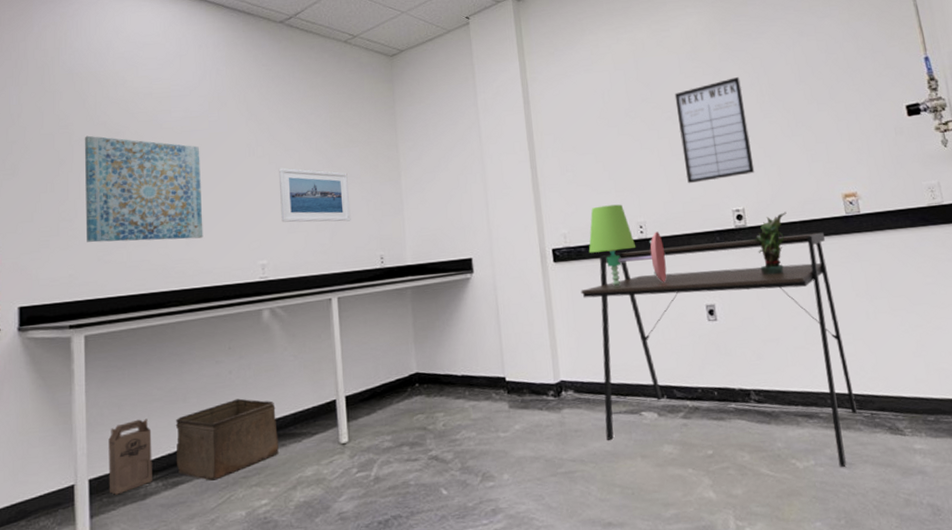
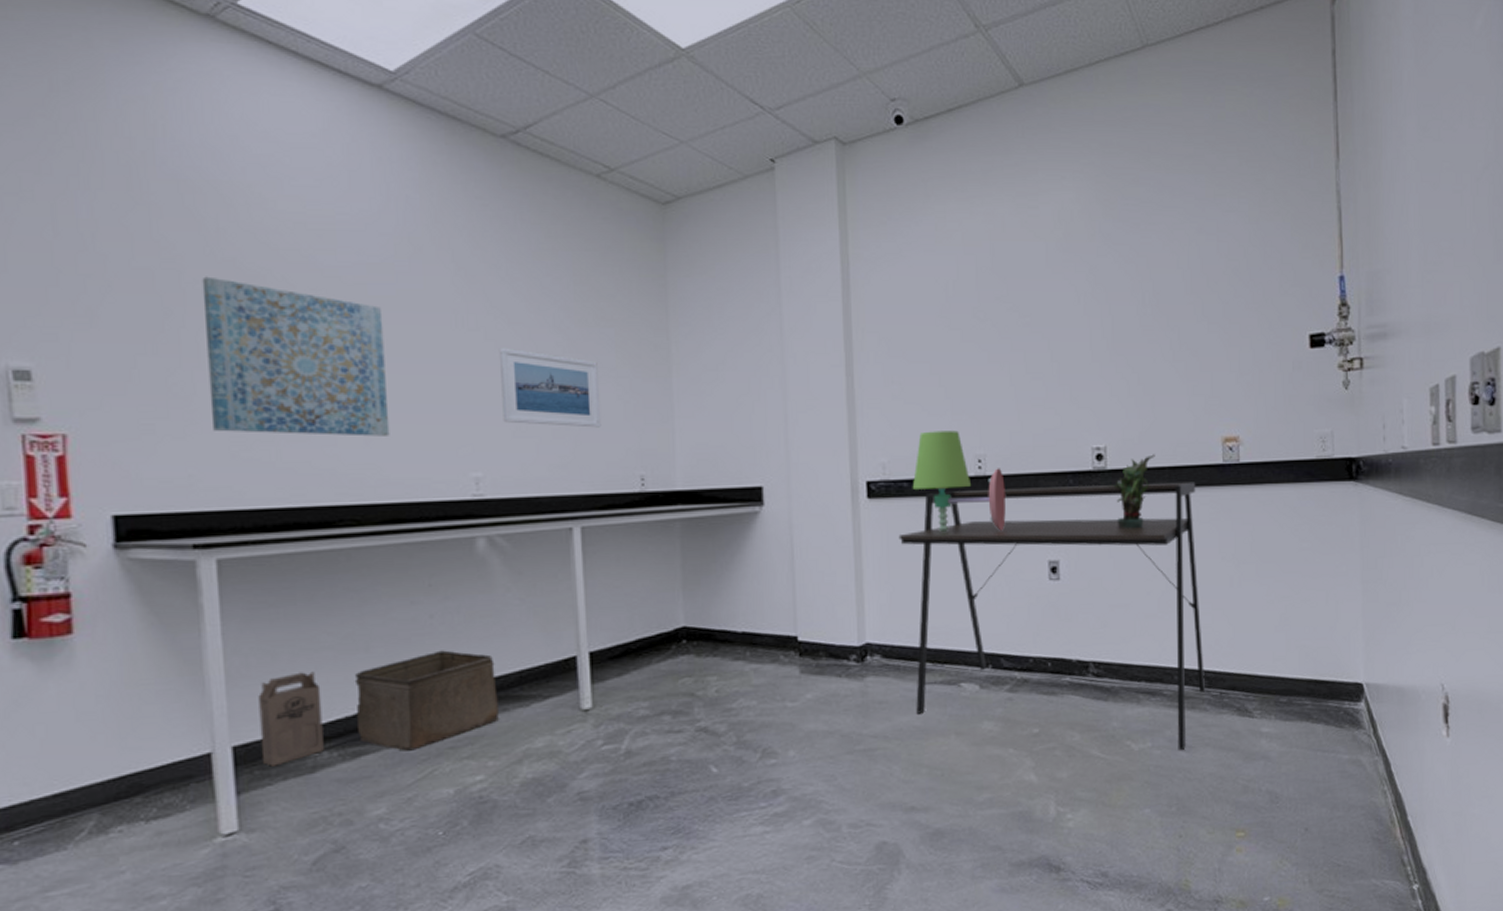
writing board: present [674,77,755,184] -> none [1036,279,1124,411]

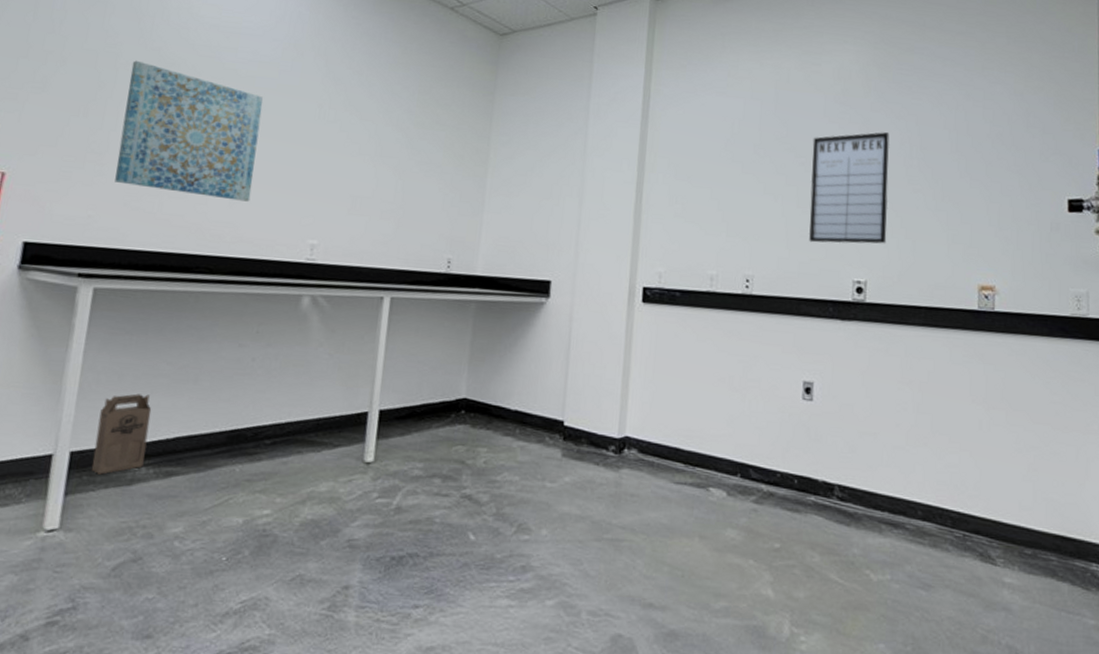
storage bin: present [354,650,499,751] -> none [173,390,298,478]
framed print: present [498,347,602,428] -> none [342,138,427,214]
desk: present [898,482,1206,751] -> none [664,304,951,589]
lampshade: present [912,430,1006,533] -> none [683,248,769,348]
writing board: none [1036,279,1124,411] -> present [808,132,890,244]
potted plant: present [1106,454,1155,529] -> none [864,293,913,362]

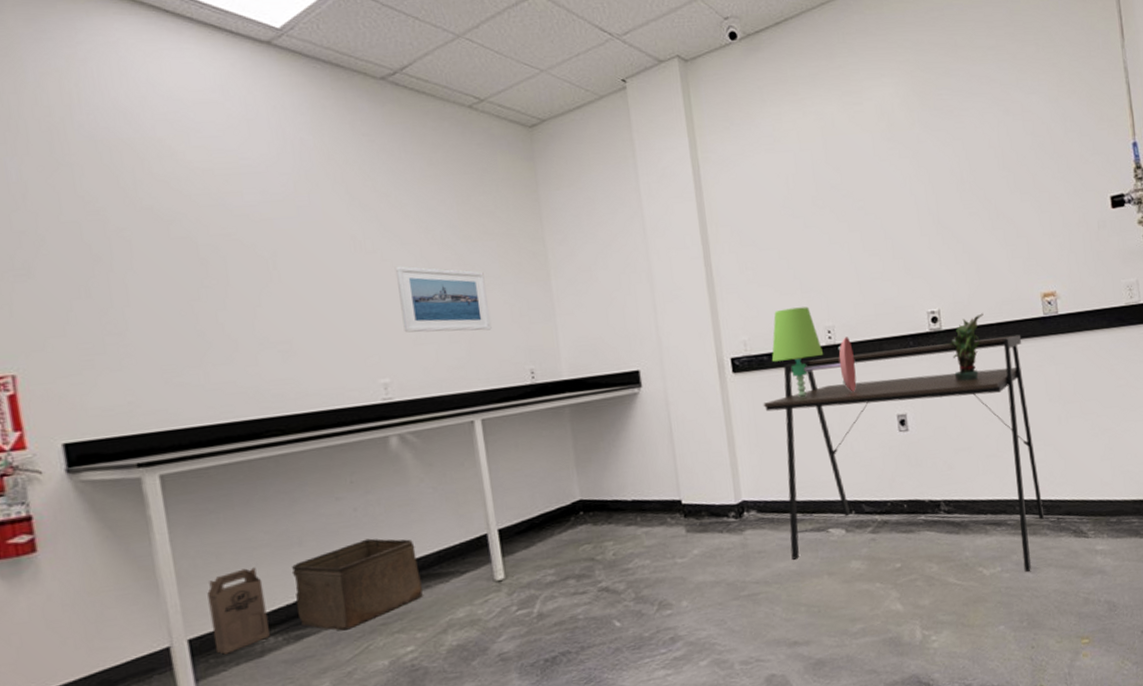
wall art: present [115,60,264,202] -> none [124,224,305,362]
storage bin: none [173,390,298,478] -> present [291,538,423,631]
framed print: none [342,138,427,214] -> present [394,266,492,333]
desk: none [664,304,951,589] -> present [763,334,1045,573]
lampshade: none [683,248,769,348] -> present [771,306,857,398]
writing board: present [808,132,890,244] -> none [867,161,952,283]
potted plant: none [864,293,913,362] -> present [943,313,984,382]

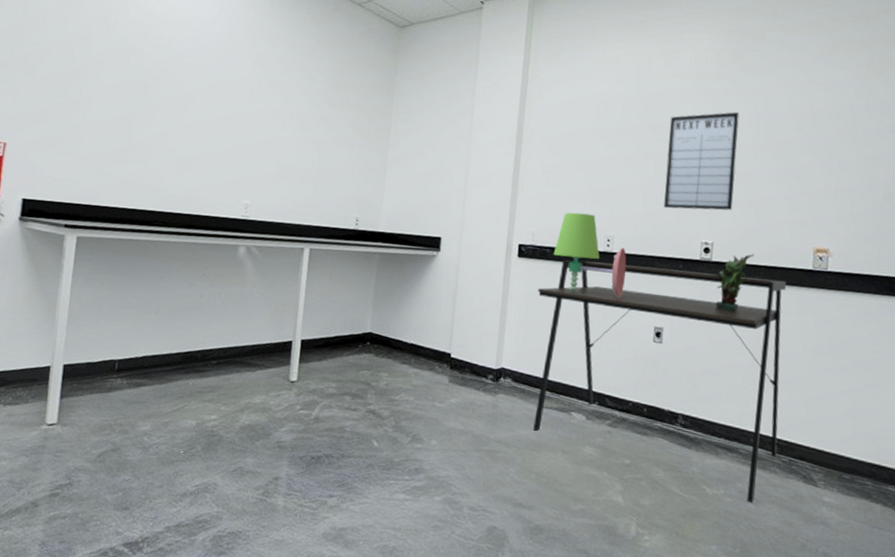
cardboard box: present [207,567,270,654] -> none [79,321,124,383]
storage bin: present [291,538,423,631] -> none [141,321,237,389]
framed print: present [394,266,492,333] -> none [270,116,339,180]
writing board: none [867,161,952,283] -> present [663,112,740,211]

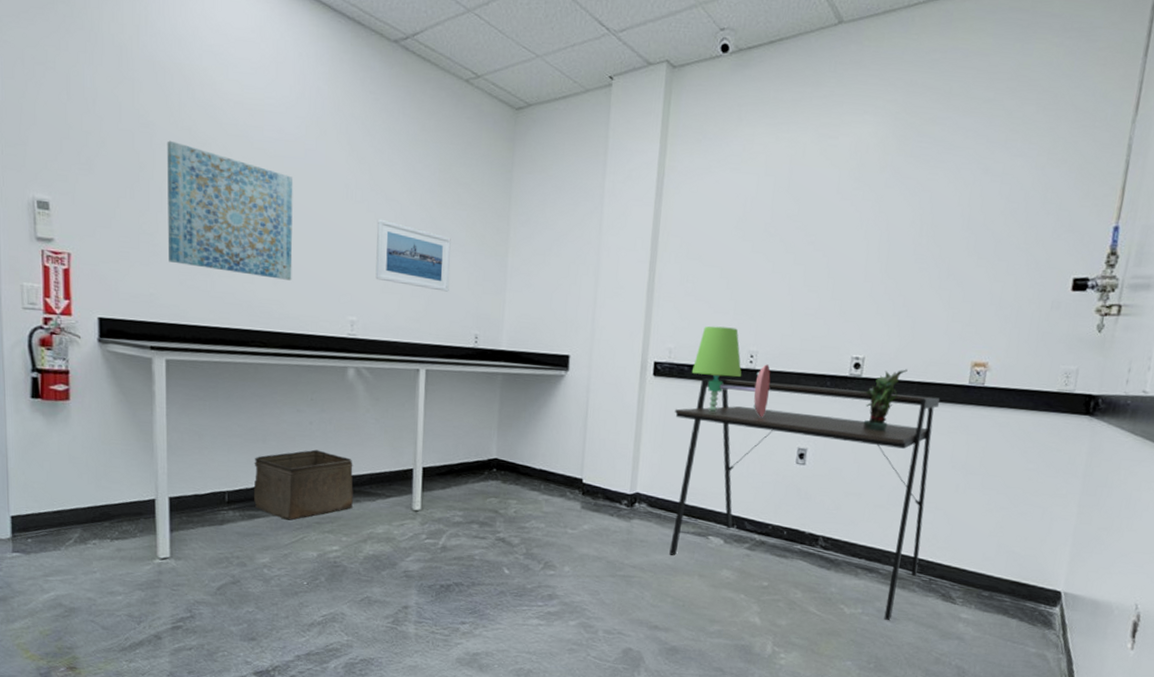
wall art: none [90,50,206,168] -> present [167,140,294,281]
storage bin: none [141,321,237,389] -> present [253,449,354,521]
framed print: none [270,116,339,180] -> present [375,218,451,292]
writing board: present [663,112,740,211] -> none [812,209,902,322]

